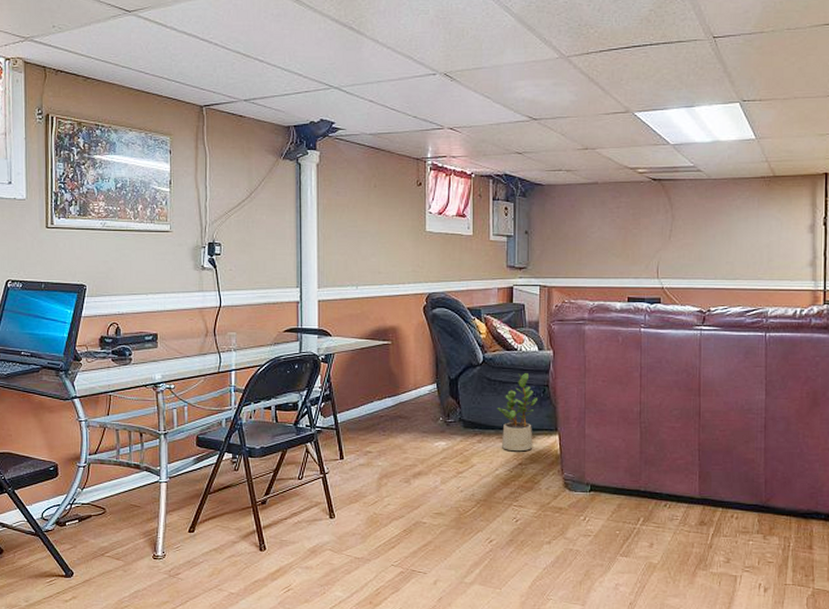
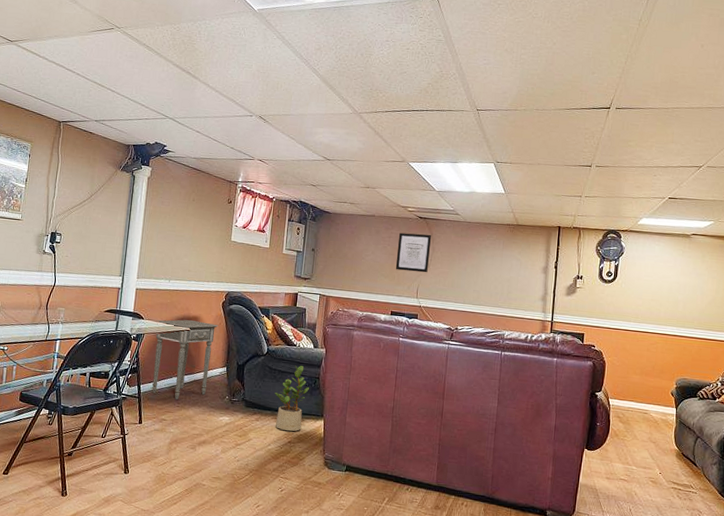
side table: none [347,332,422,427] -> present [152,319,219,400]
wall art: none [628,199,669,247] -> present [395,232,431,273]

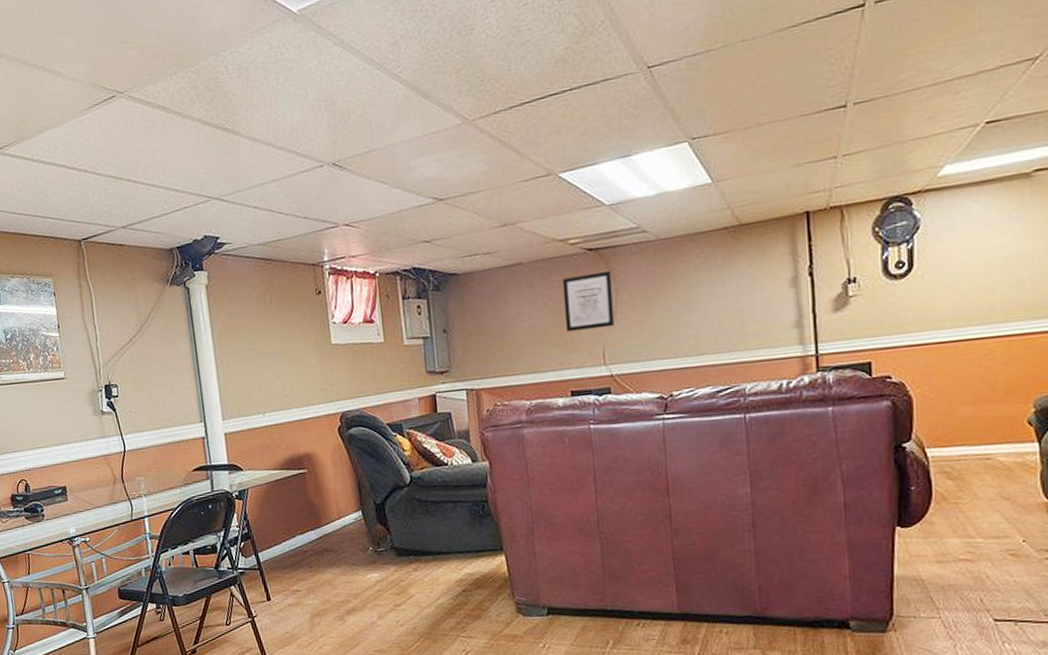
side table: present [152,319,219,400] -> none [259,458,343,563]
potted plant: present [275,365,309,432] -> none [432,489,477,578]

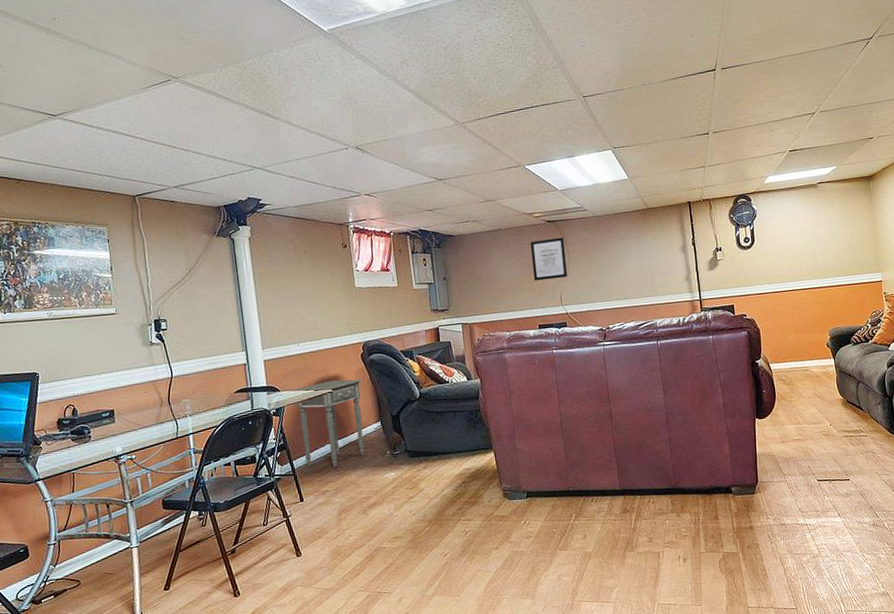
side table: none [259,458,343,563] -> present [294,379,365,467]

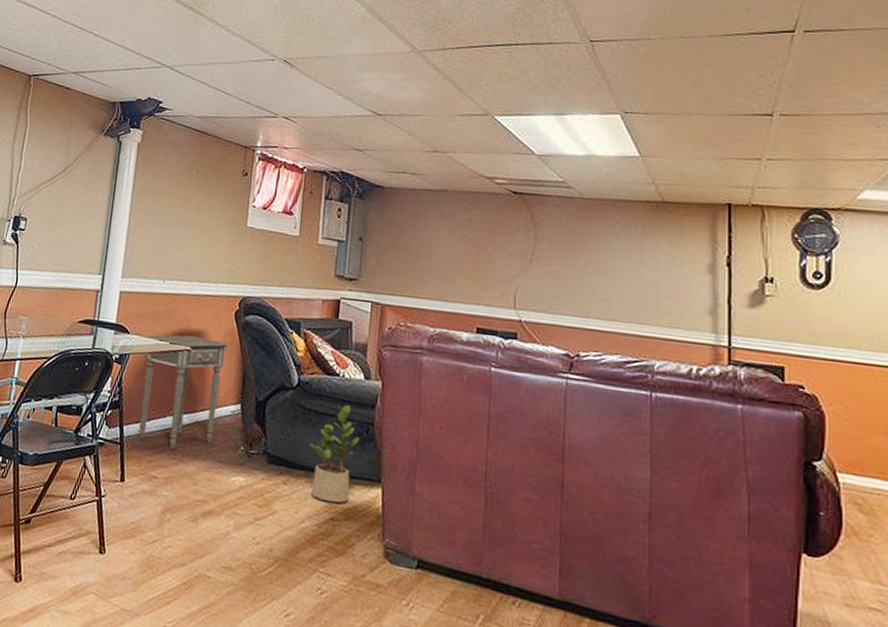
potted plant: none [437,402,473,472] -> present [309,404,359,503]
wall art: present [530,237,567,281] -> none [480,214,532,272]

